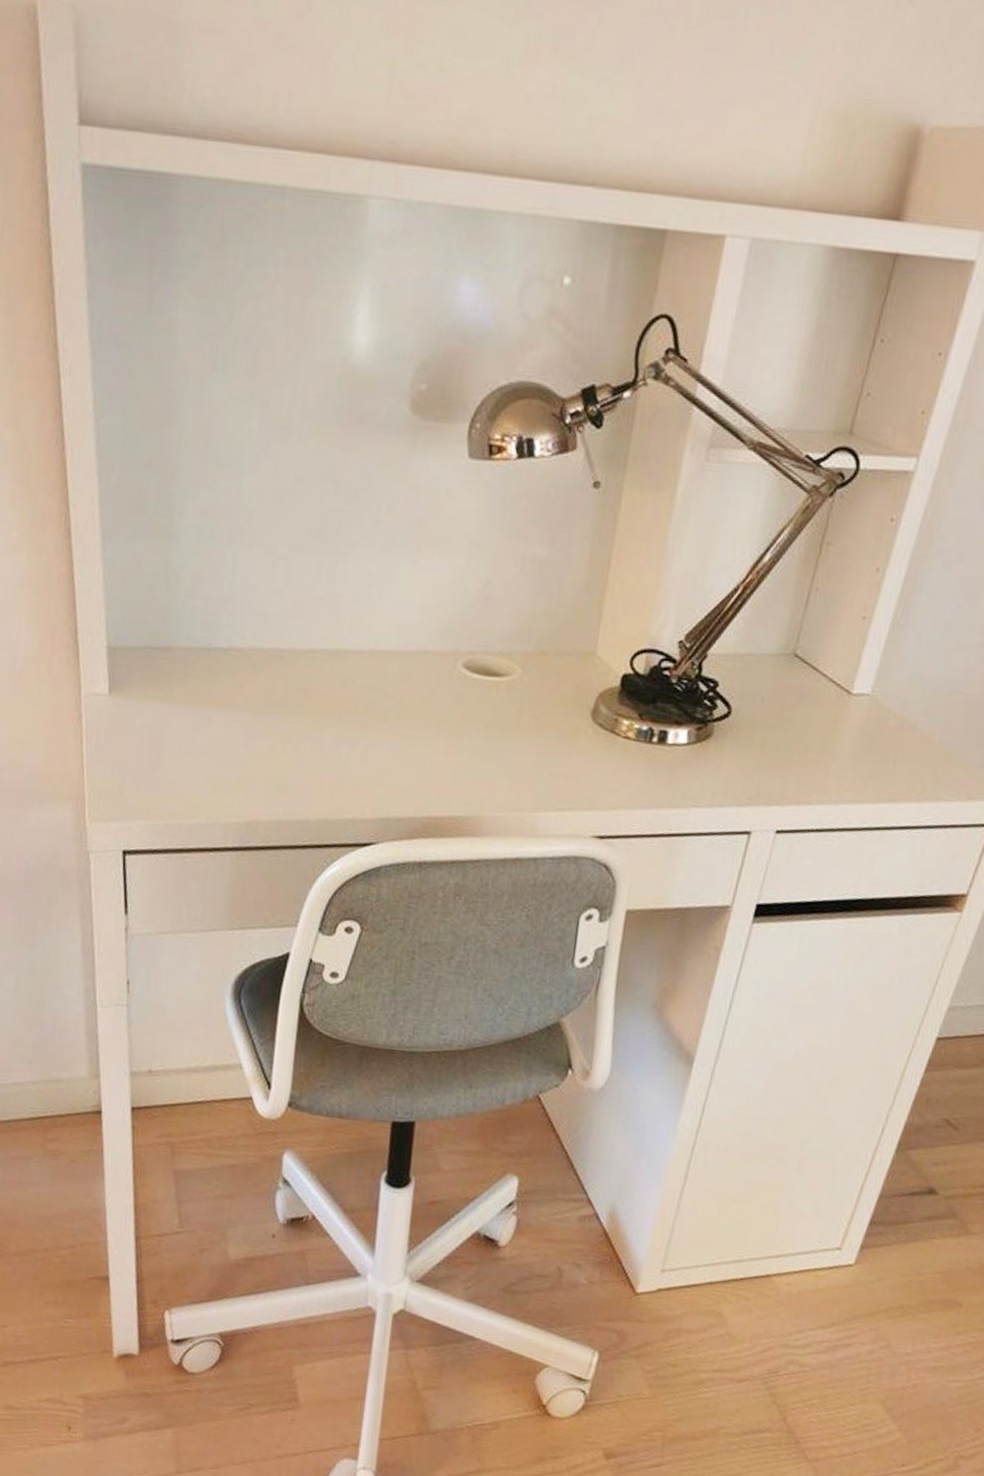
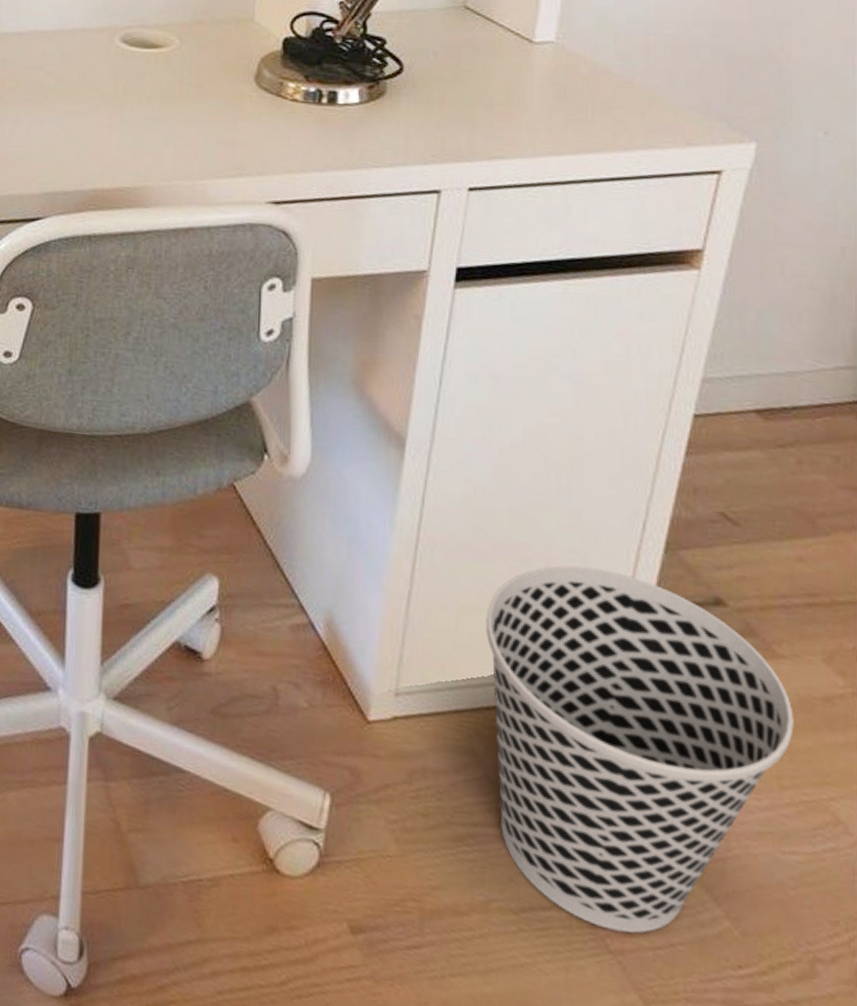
wastebasket: none [735,1163,975,1446] -> present [485,565,794,934]

